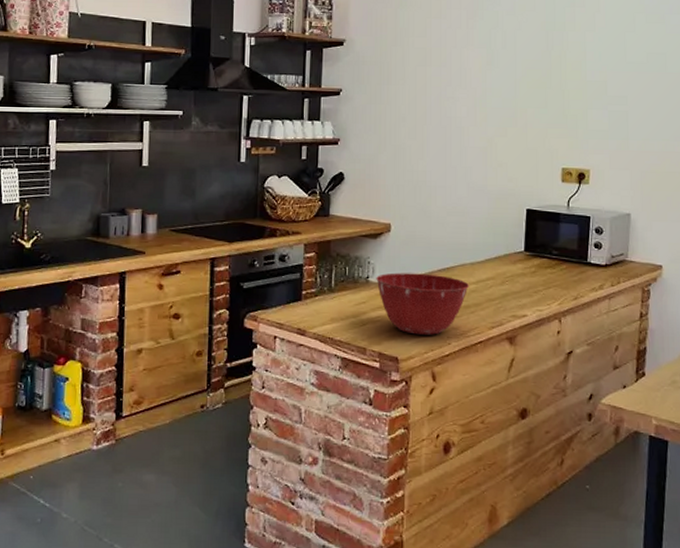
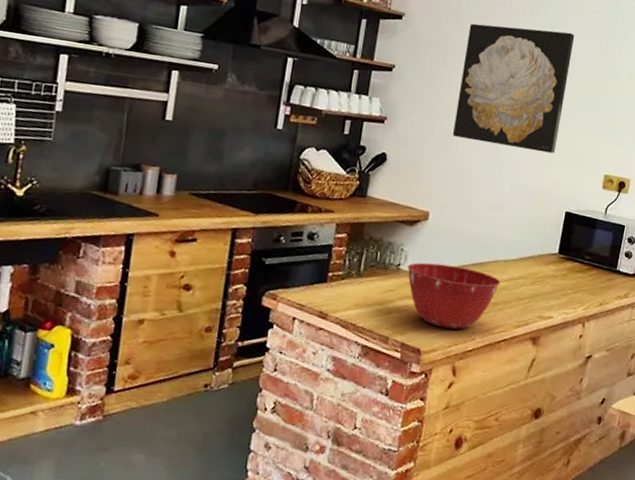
wall art: none [404,34,514,154] -> present [452,23,575,154]

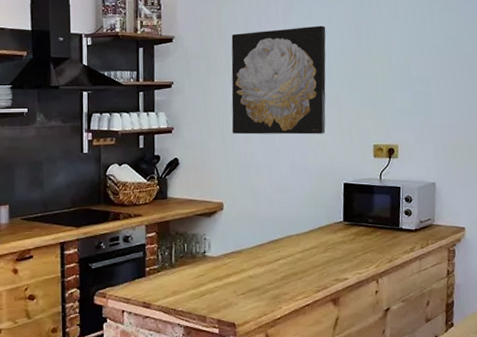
mixing bowl: present [407,262,500,329] -> none [212,246,296,301]

